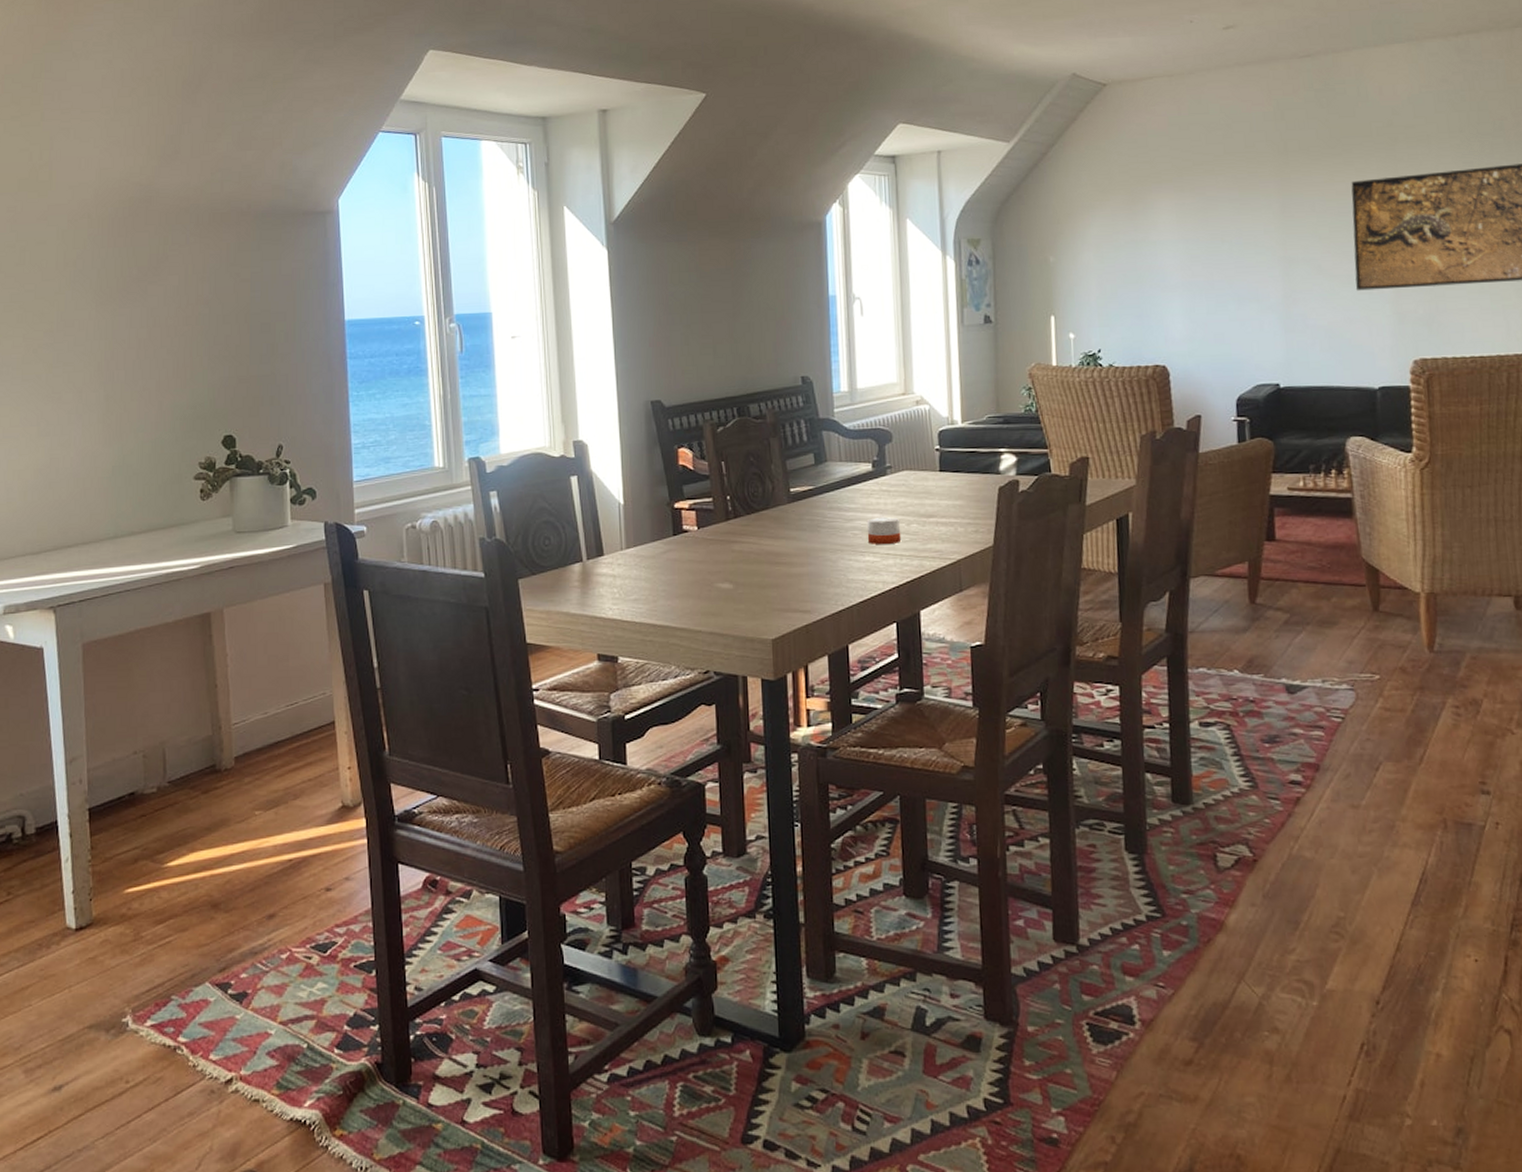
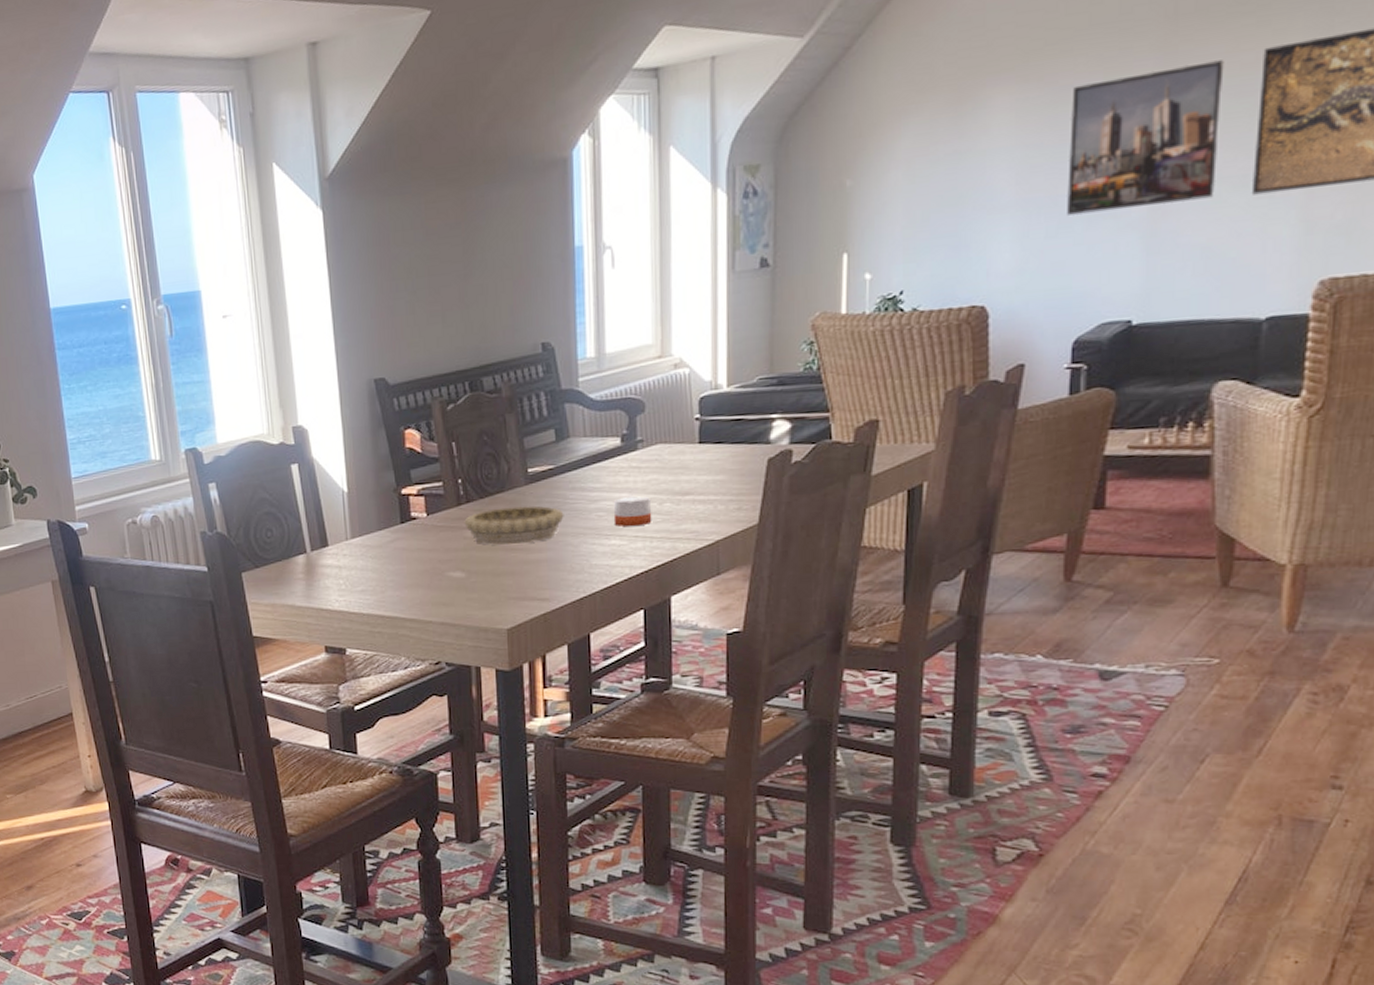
decorative bowl: none [732,523,823,559] -> present [464,506,564,546]
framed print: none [1217,187,1329,297] -> present [1067,60,1224,215]

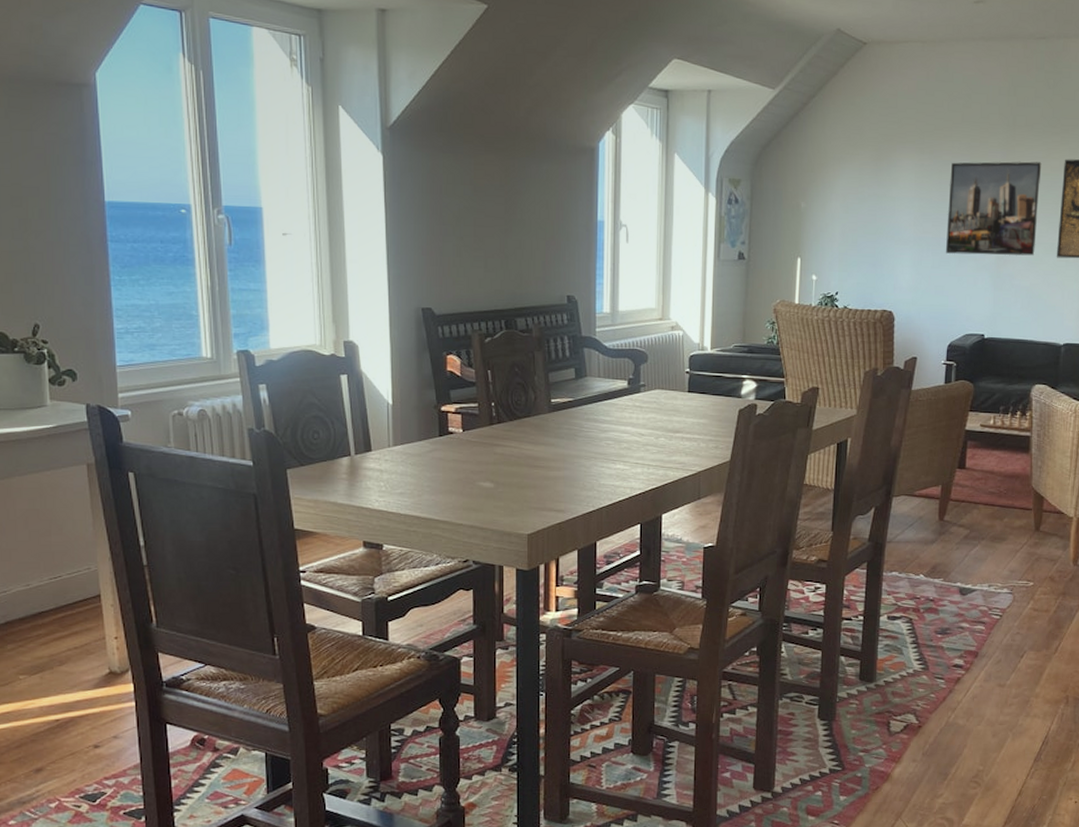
decorative bowl: present [464,506,564,546] -> none [495,430,579,463]
candle: present [613,496,652,527] -> none [619,430,650,454]

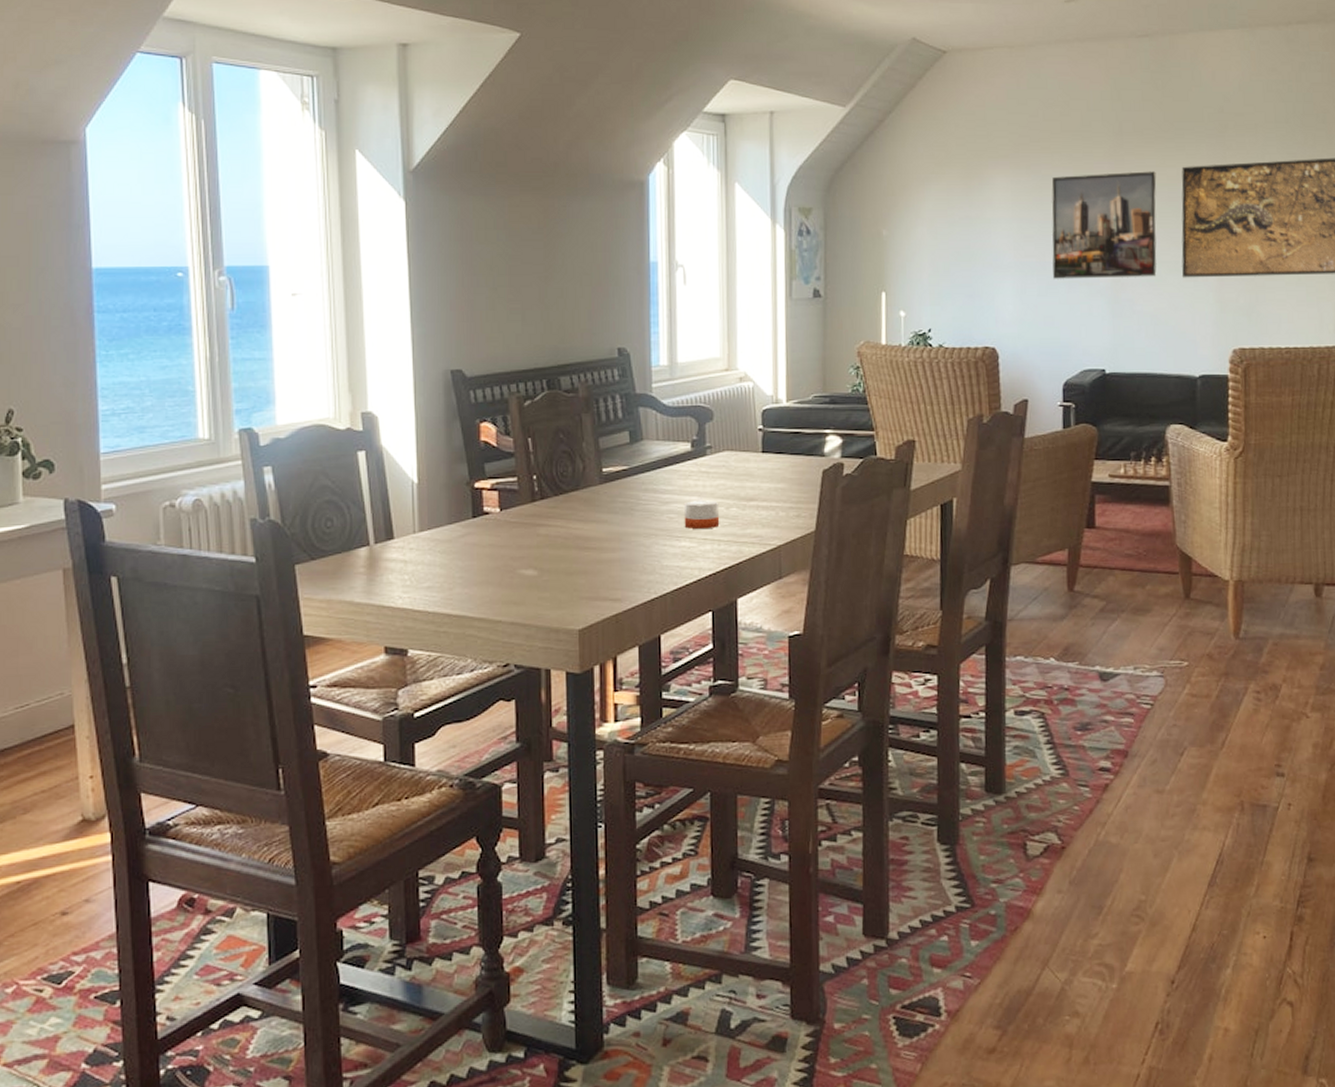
candle: none [619,430,650,454] -> present [683,500,720,529]

